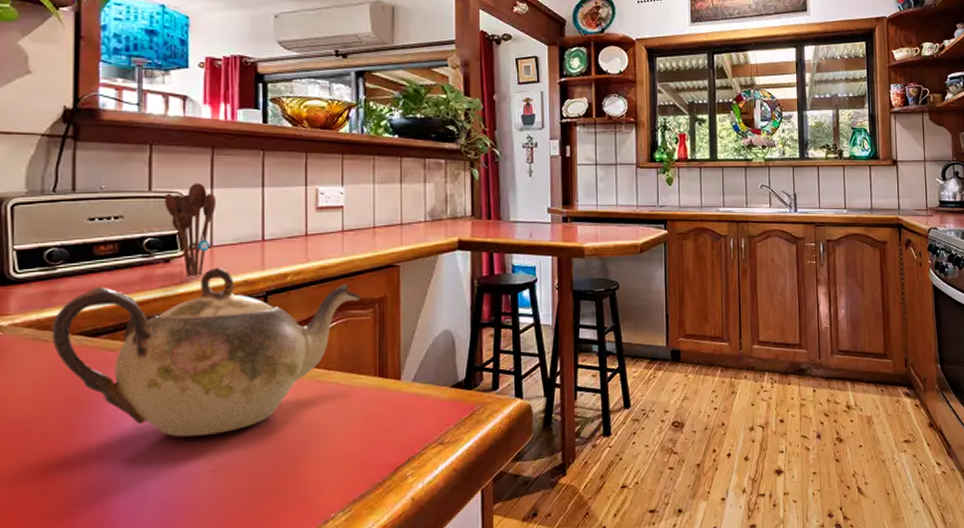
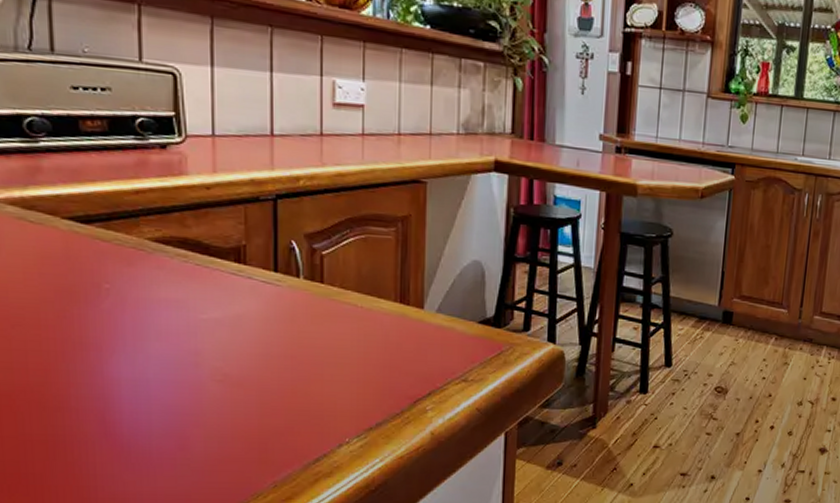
teapot: present [51,267,360,437] -> none [37,160,382,344]
utensil holder: present [164,183,217,277] -> none [157,57,218,169]

